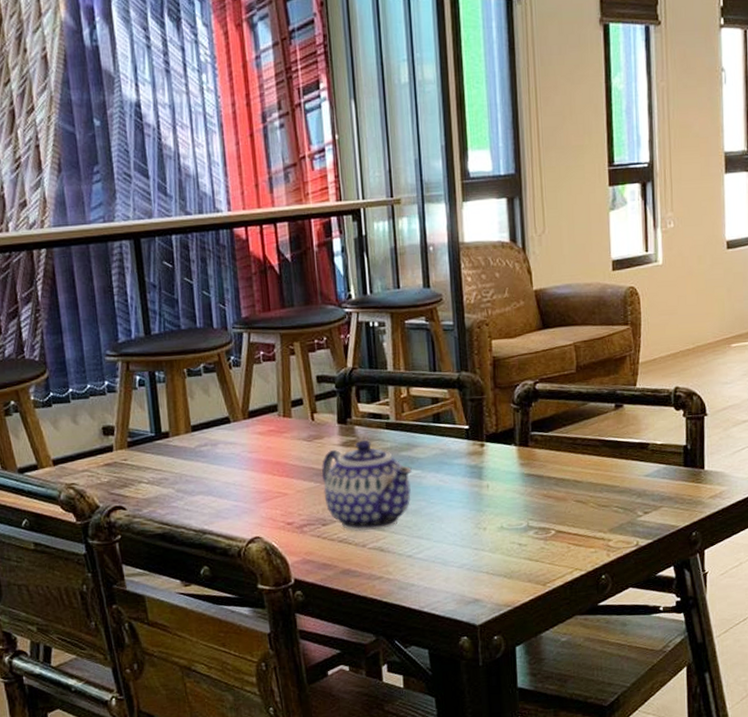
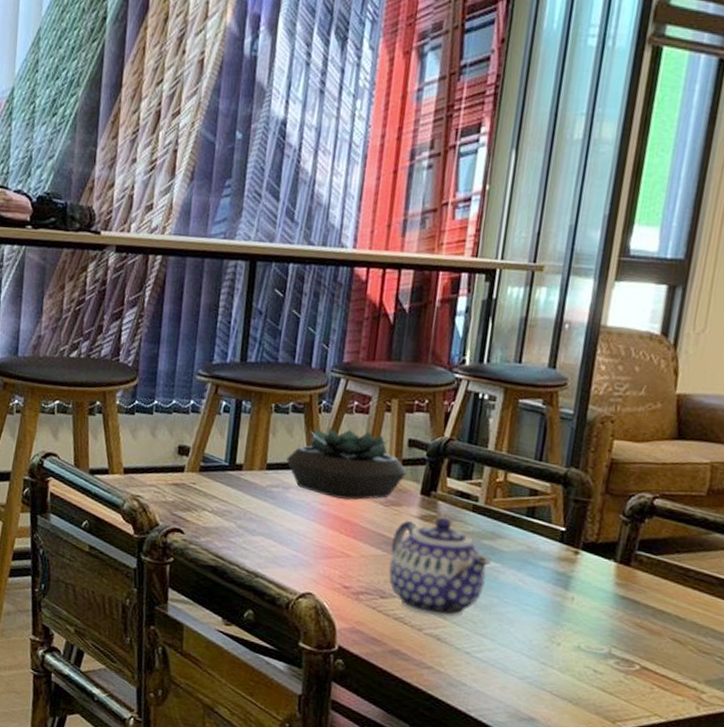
succulent plant: none [209,375,321,444] -> present [286,427,407,500]

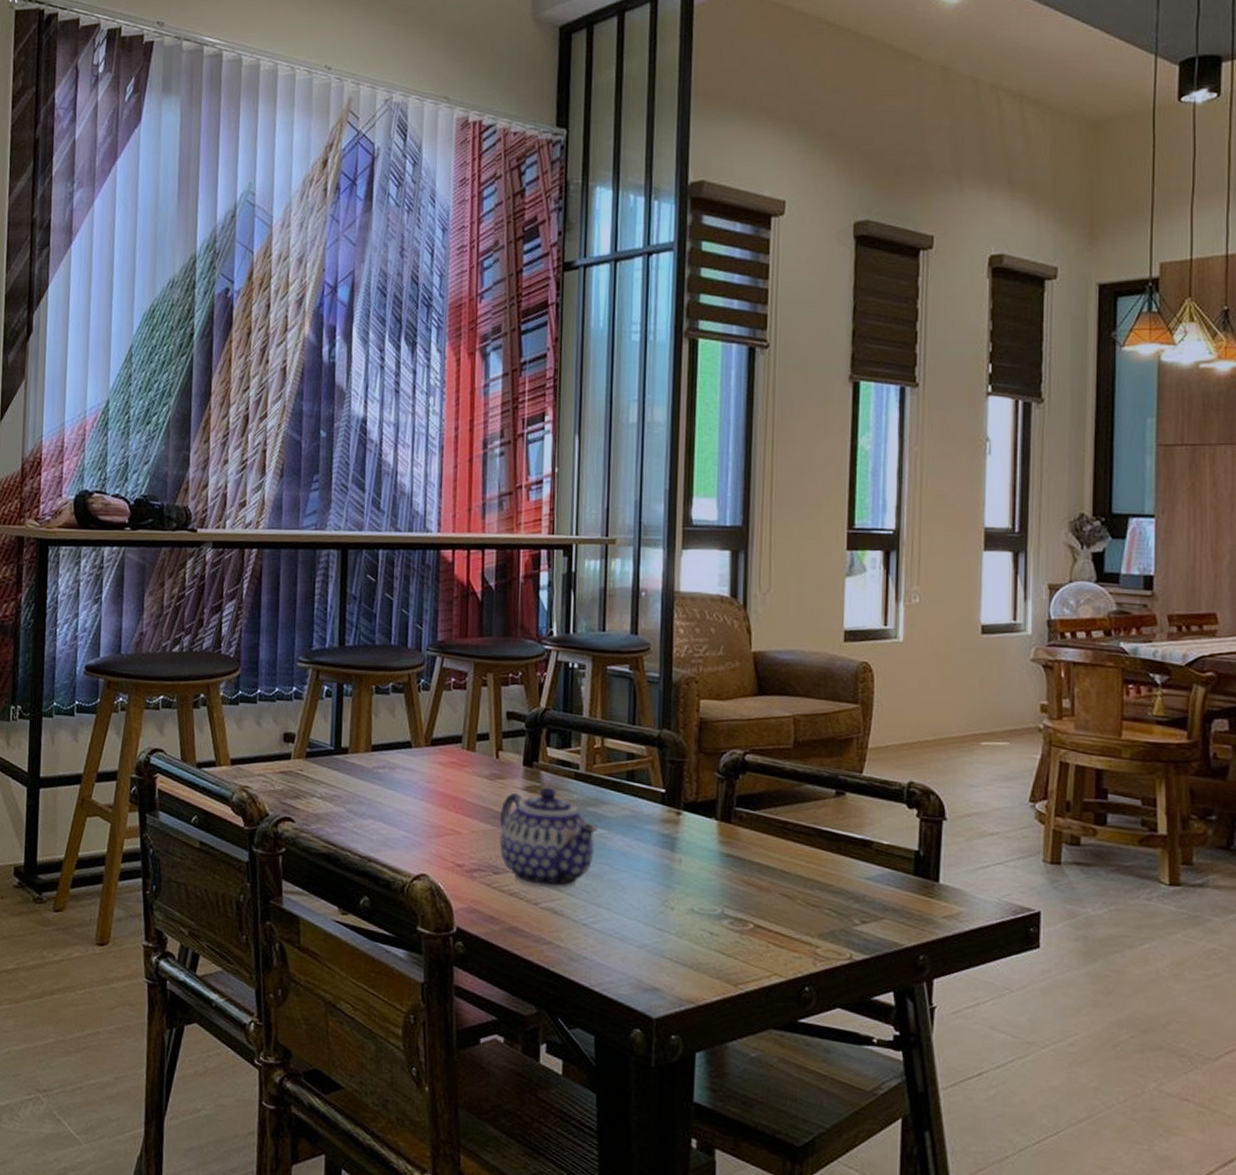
succulent plant: present [286,427,407,500] -> none [390,704,508,776]

